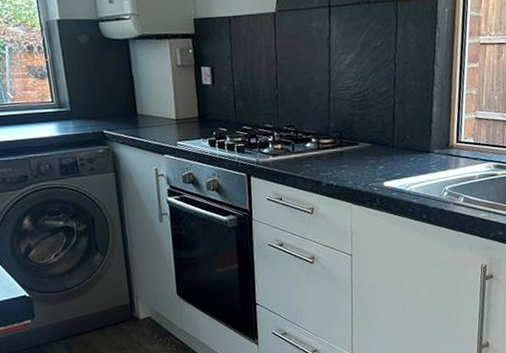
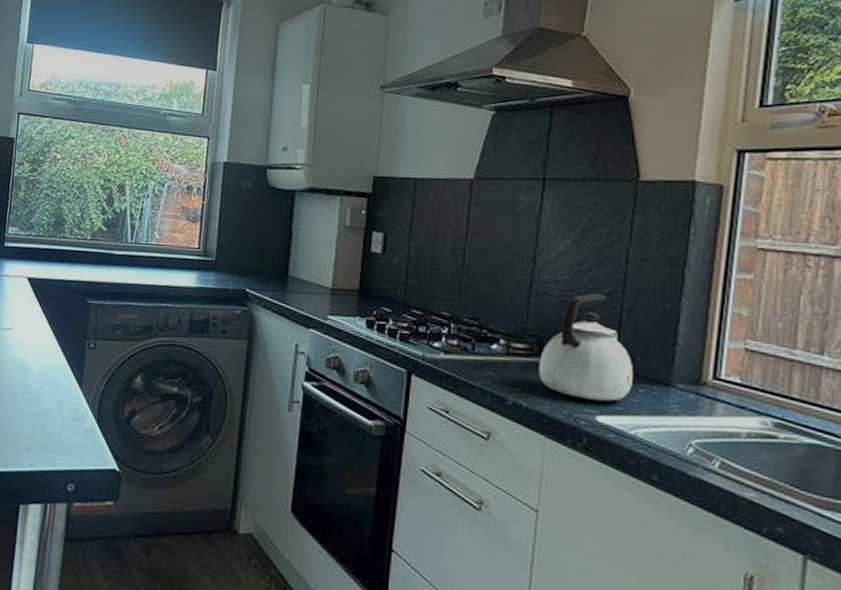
kettle: none [341,92,406,172] -> present [539,293,633,402]

